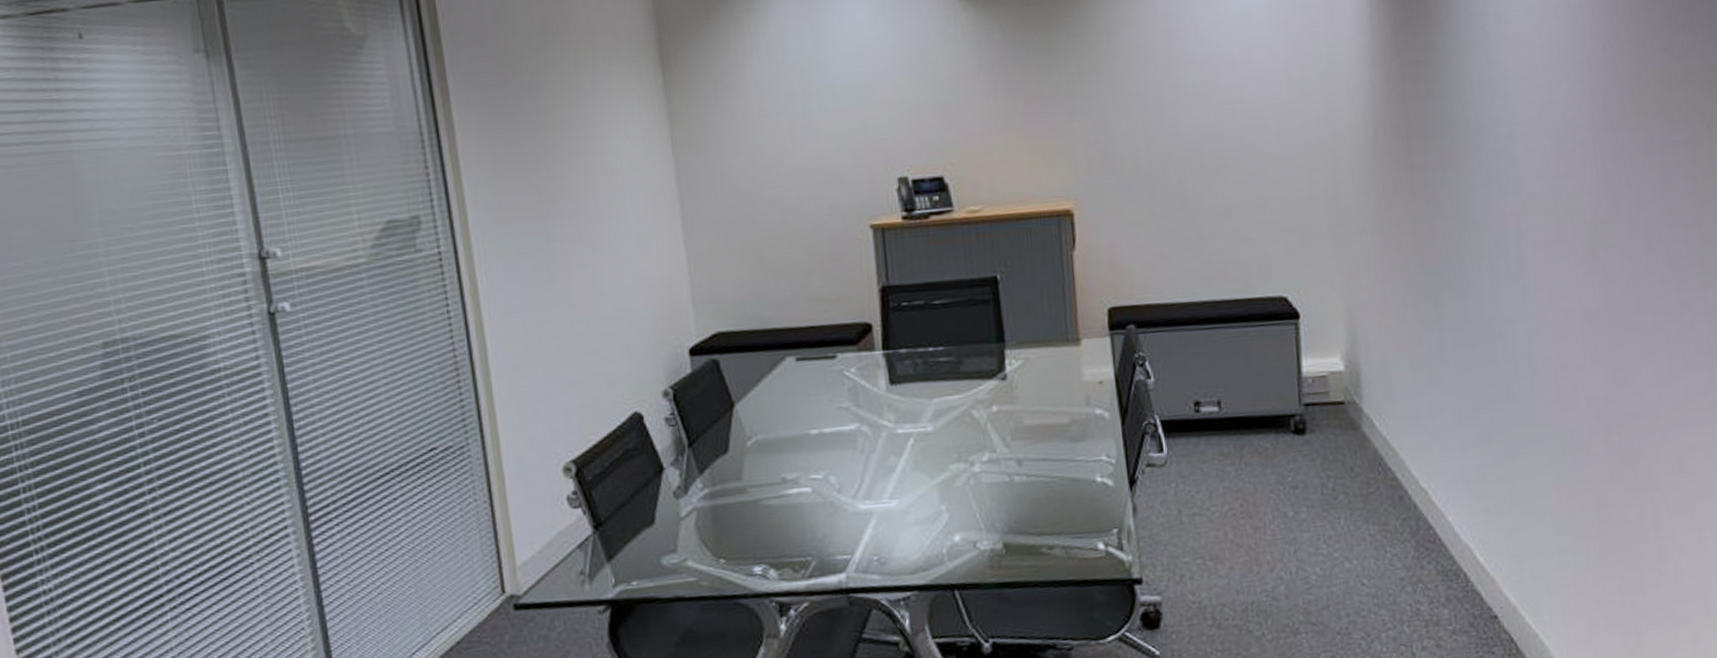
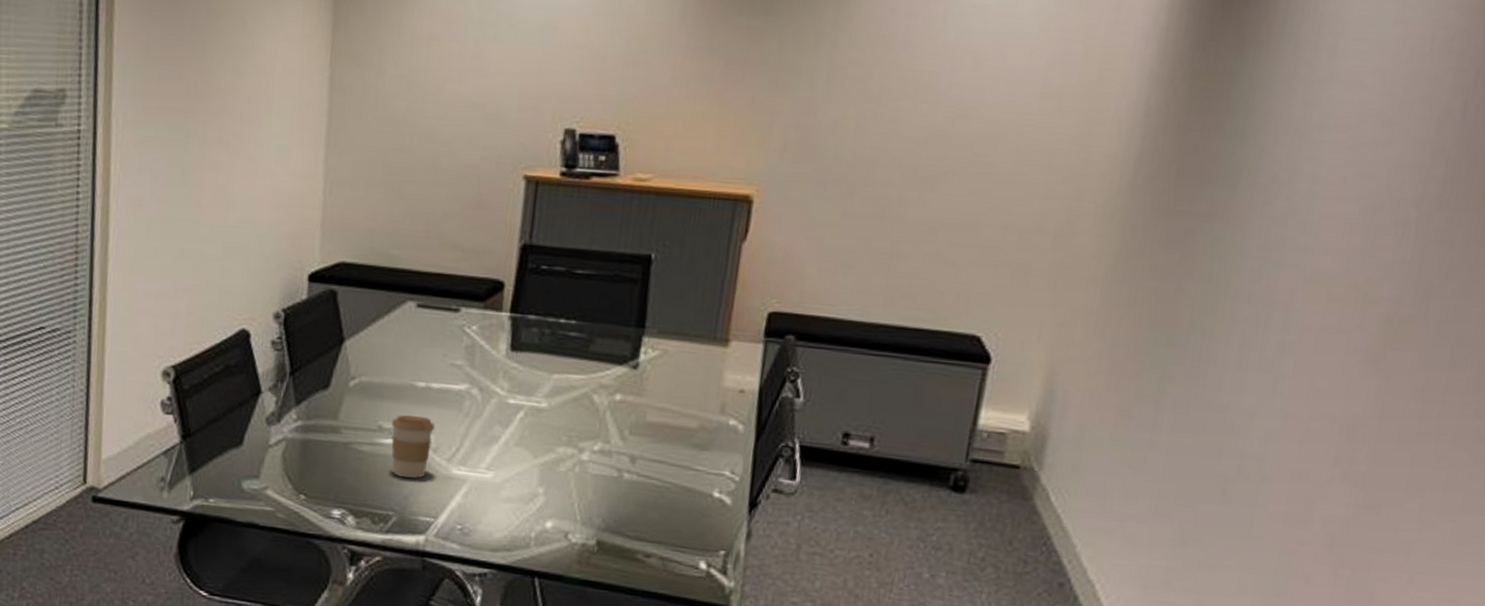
coffee cup: none [793,461,835,523] -> present [391,415,435,478]

